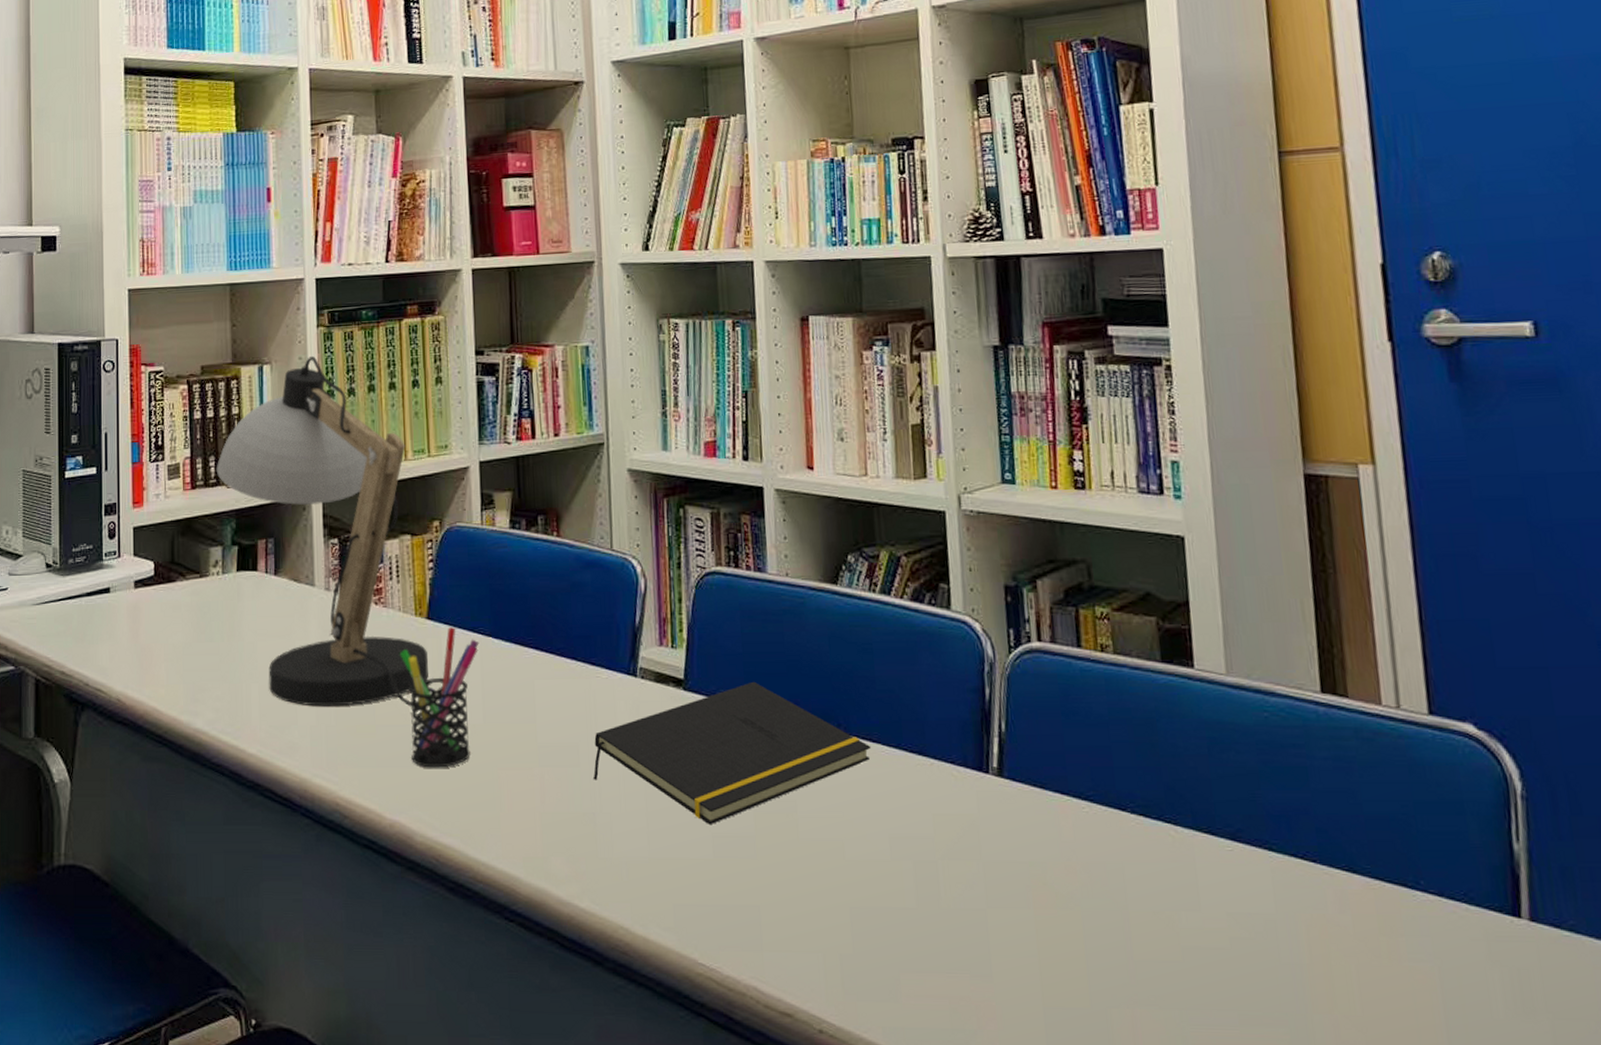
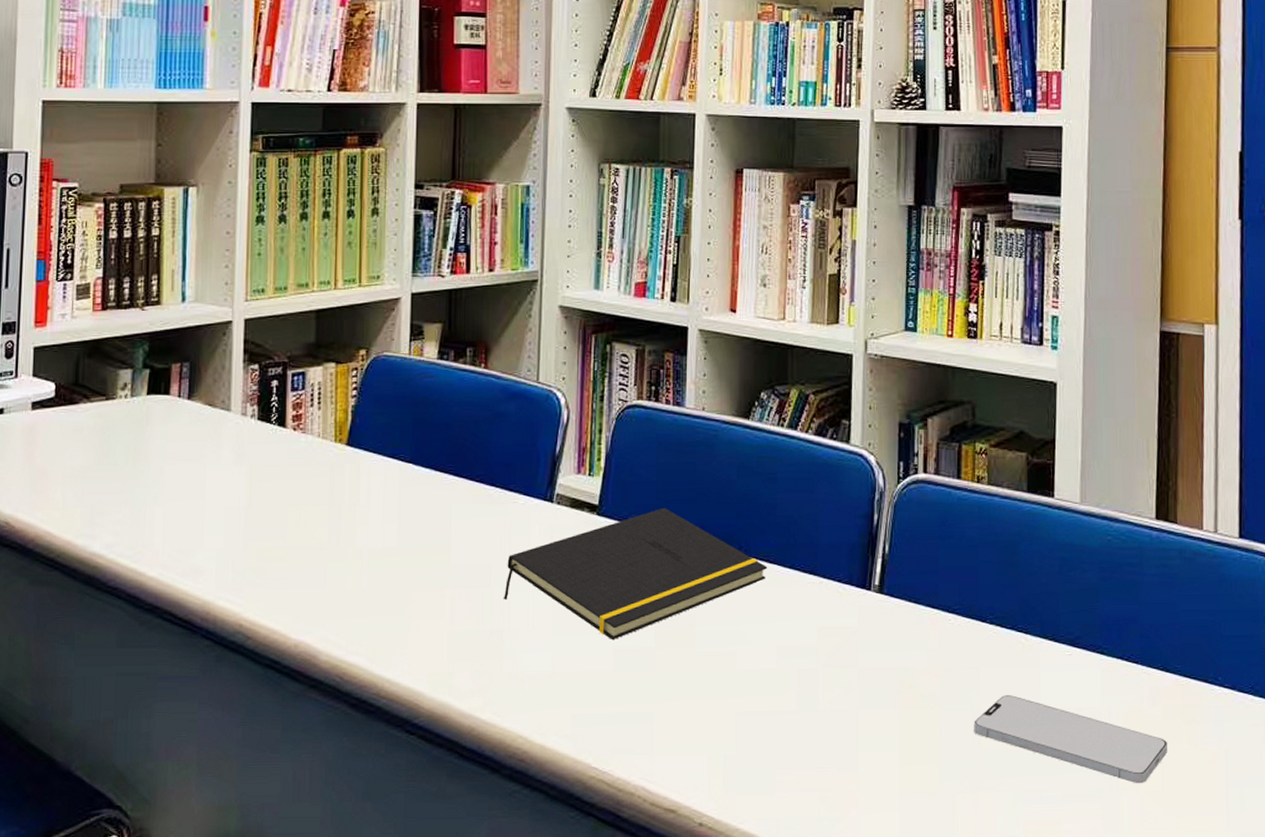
desk lamp: present [216,355,428,711] -> none [130,180,345,534]
pen holder: present [400,627,479,768] -> none [316,454,399,589]
smartphone: none [1123,896,1365,1007] -> present [974,695,1168,784]

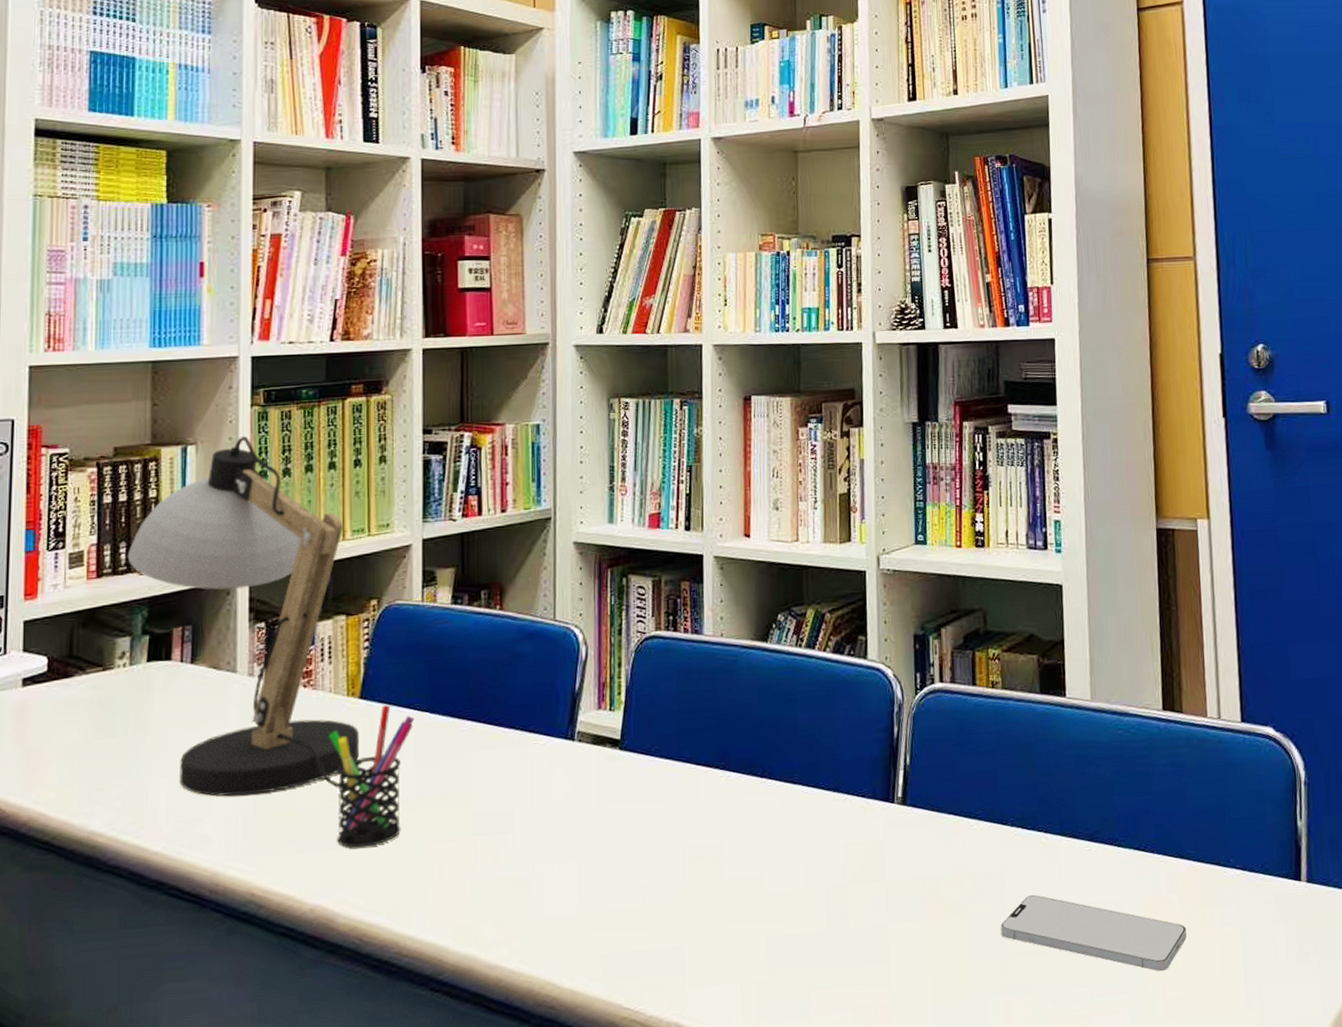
desk lamp: none [130,180,345,534] -> present [127,435,359,797]
pen holder: none [316,454,399,589] -> present [329,705,415,848]
notepad: present [504,507,768,641] -> none [527,736,792,876]

